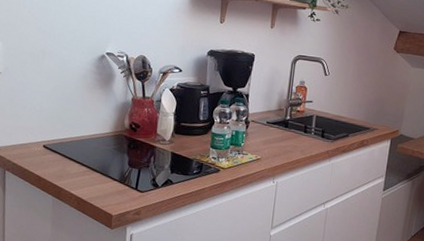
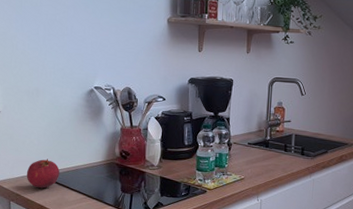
fruit: none [25,126,62,159] -> present [26,158,59,189]

